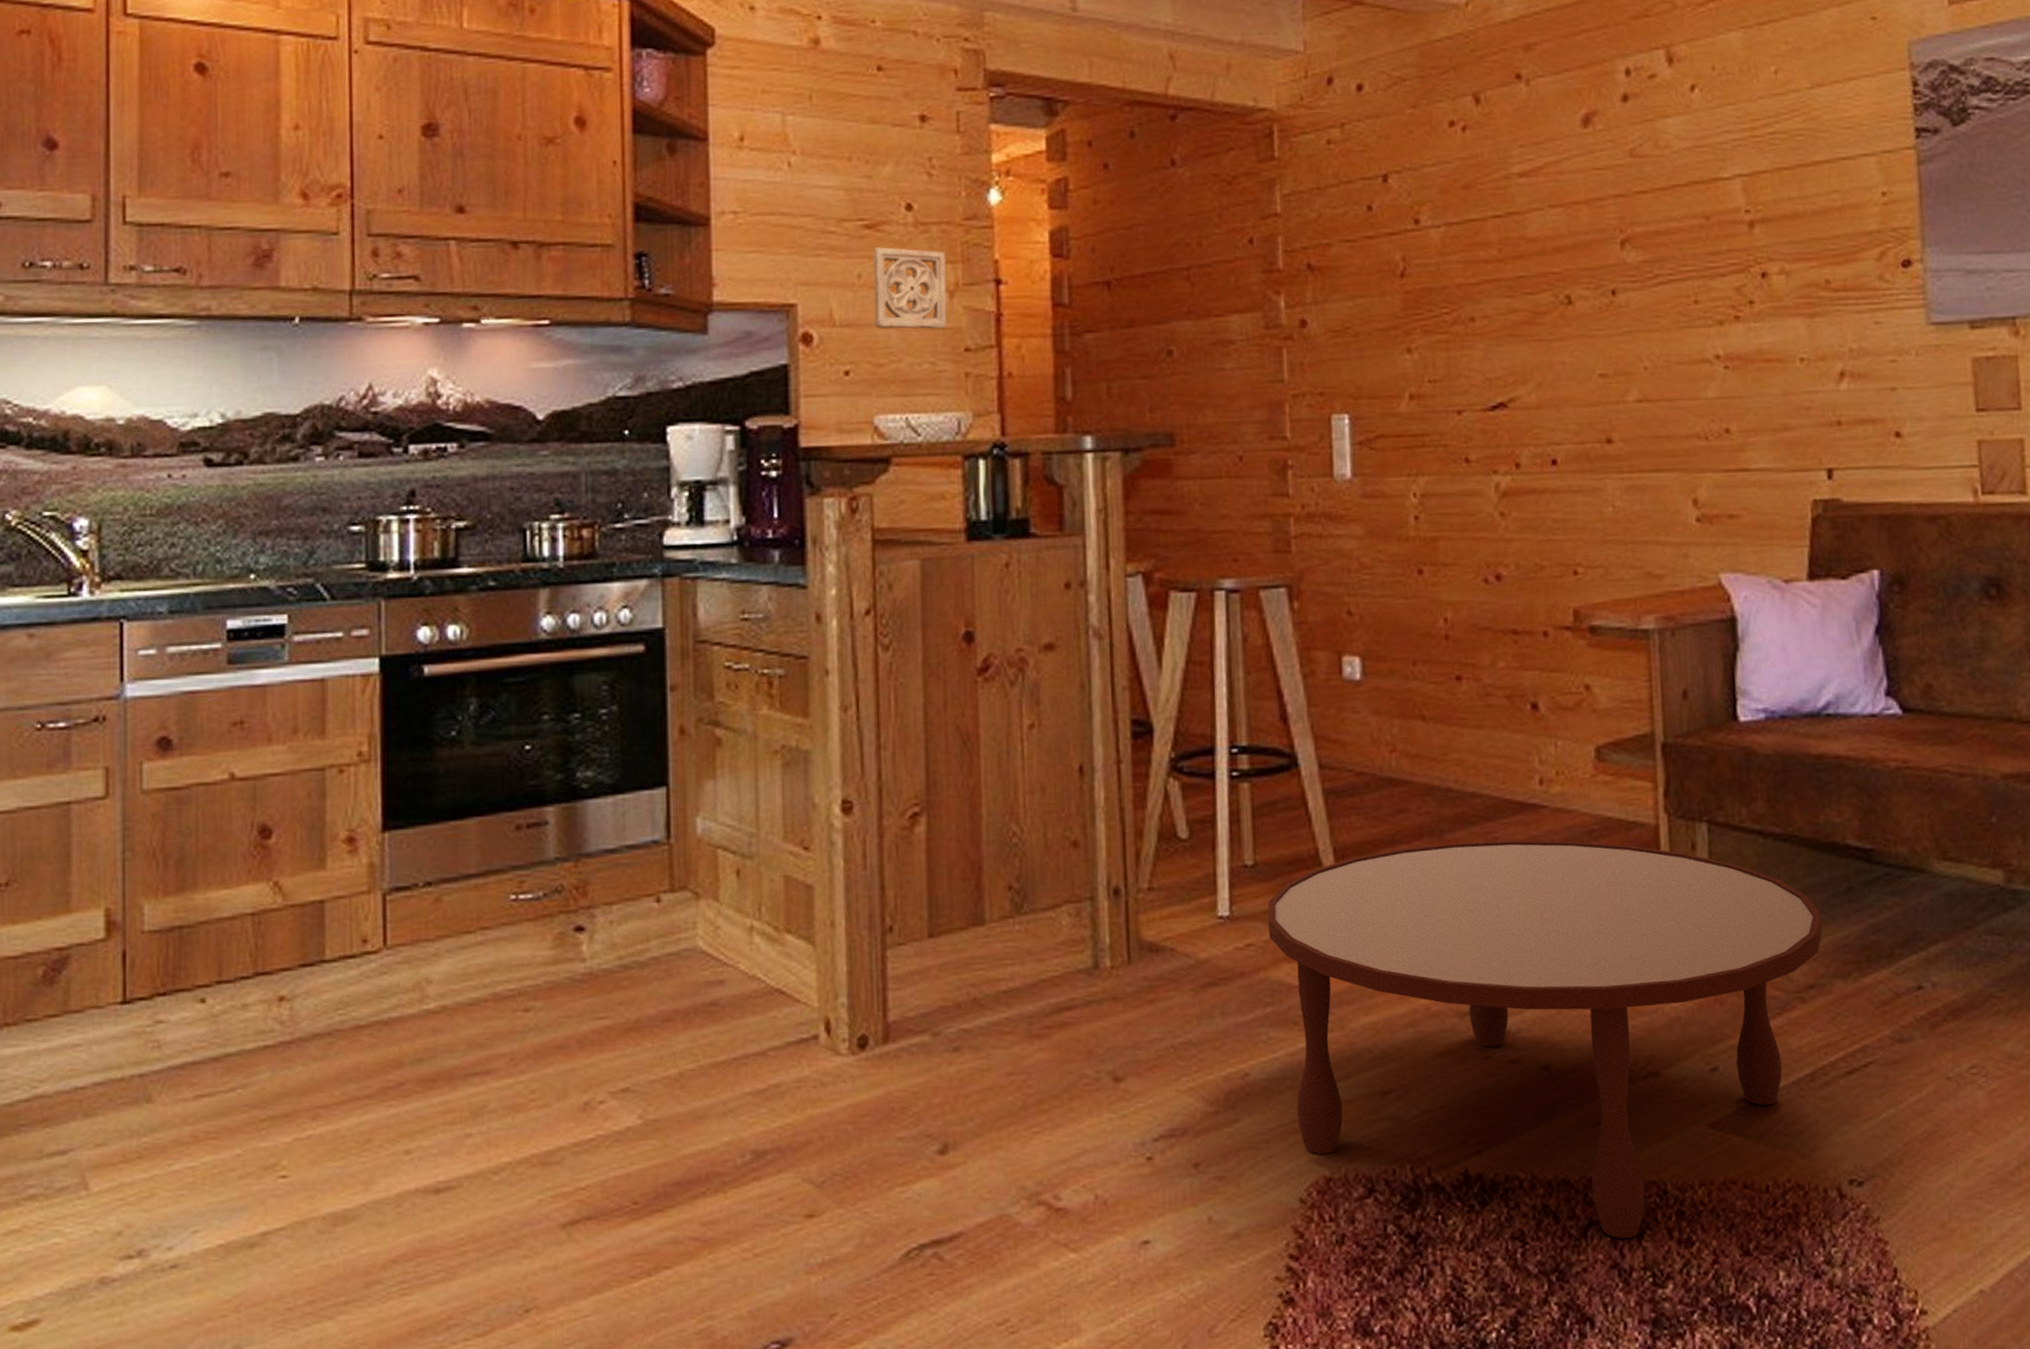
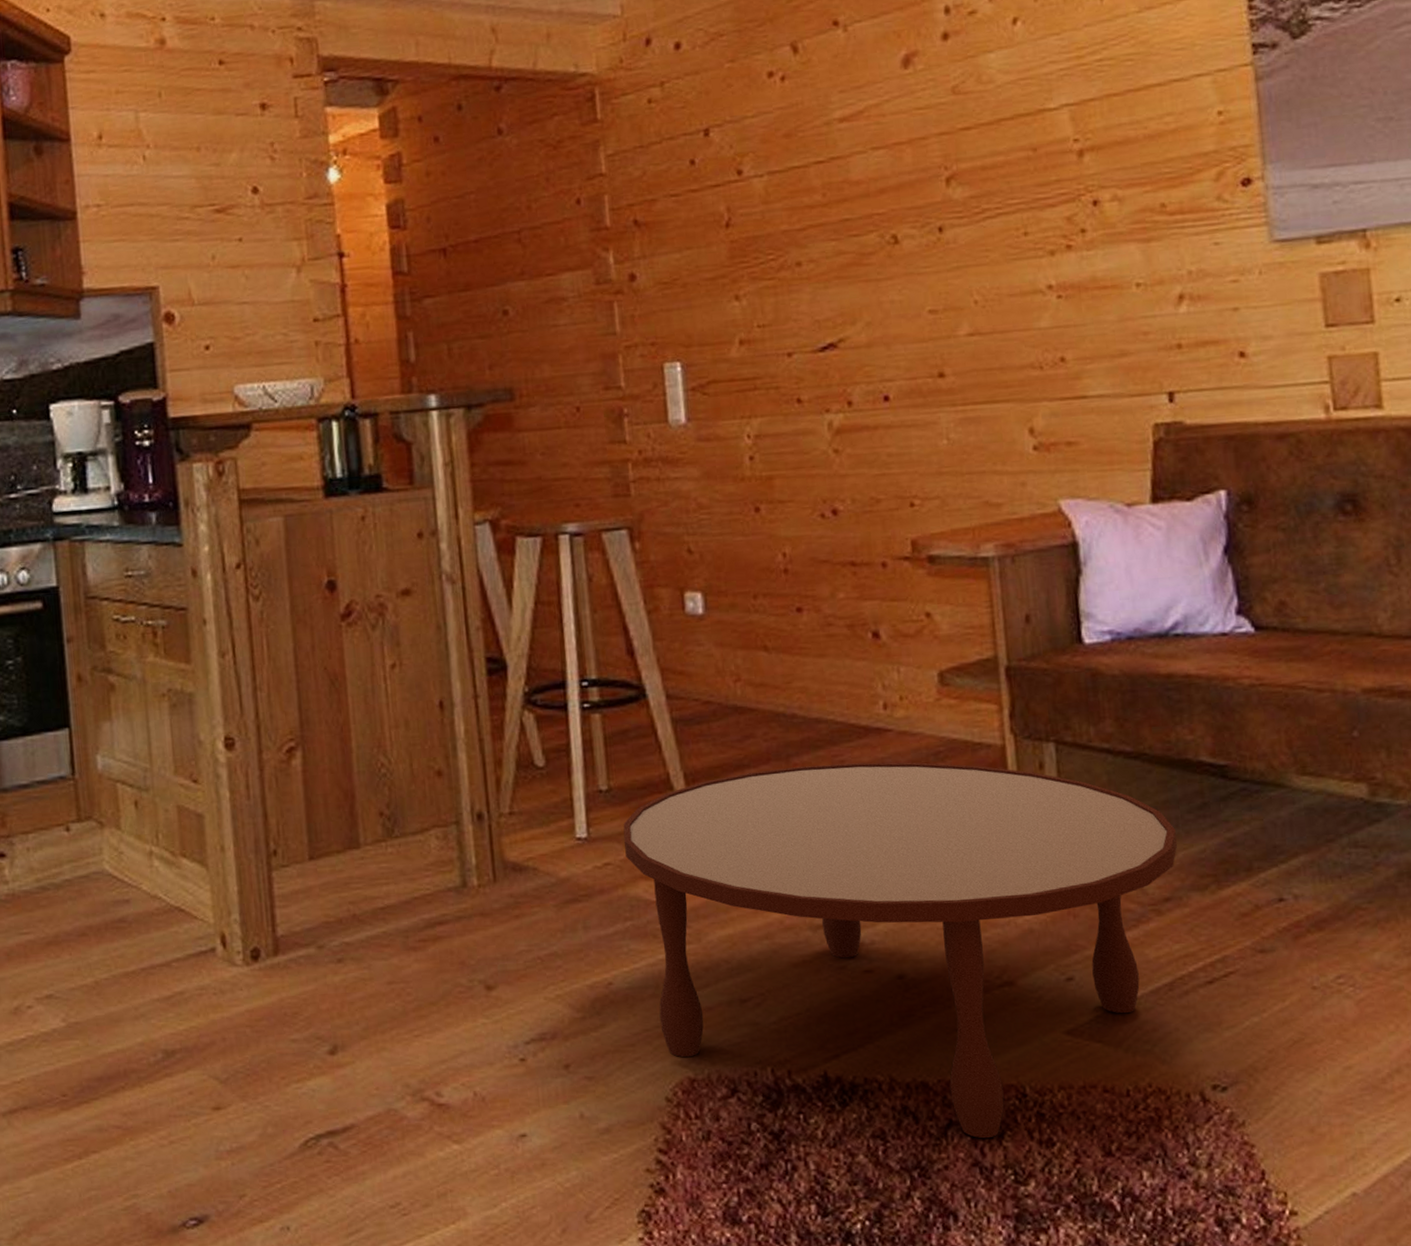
wall ornament: present [872,247,947,329] -> none [224,229,296,305]

